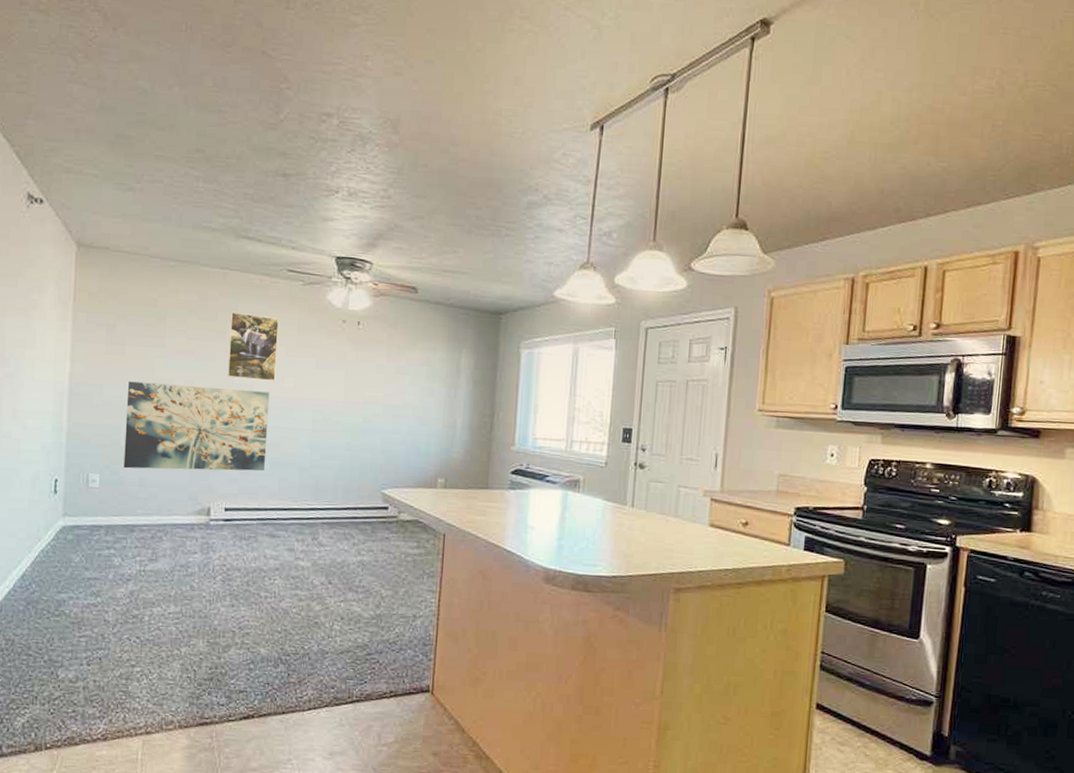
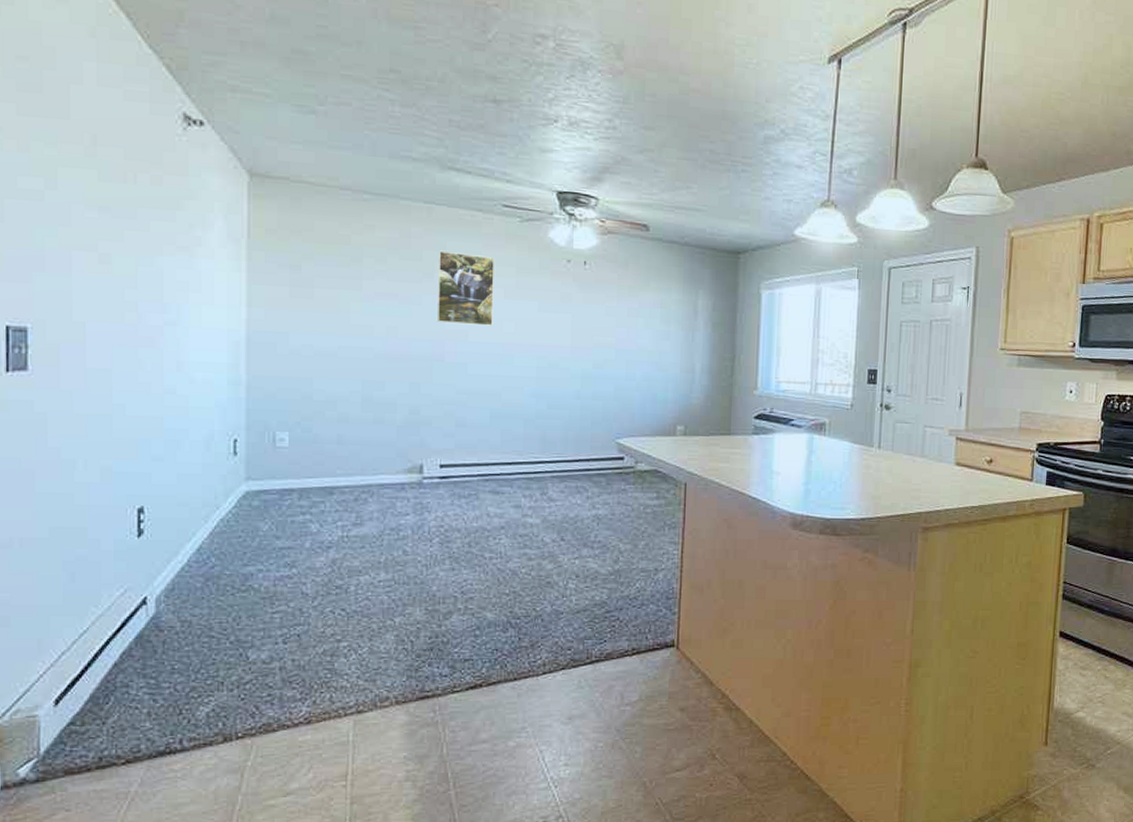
wall art: present [123,381,270,471] -> none [317,328,487,425]

